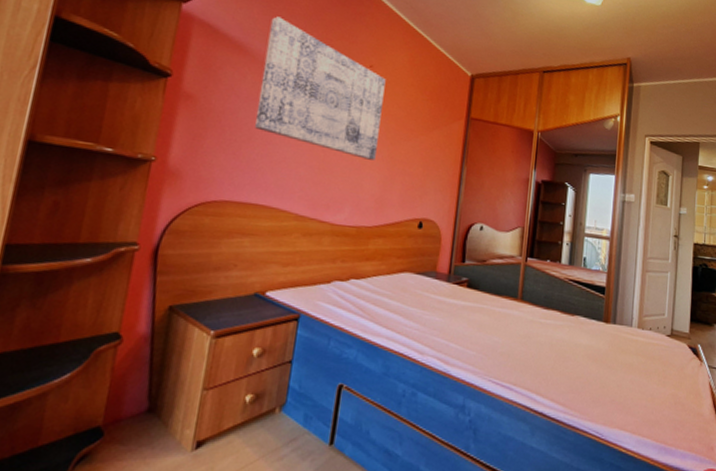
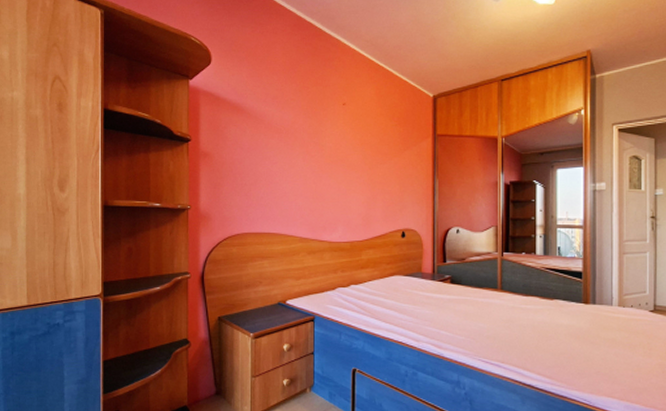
wall art: present [255,16,386,161] -> none [258,76,358,185]

